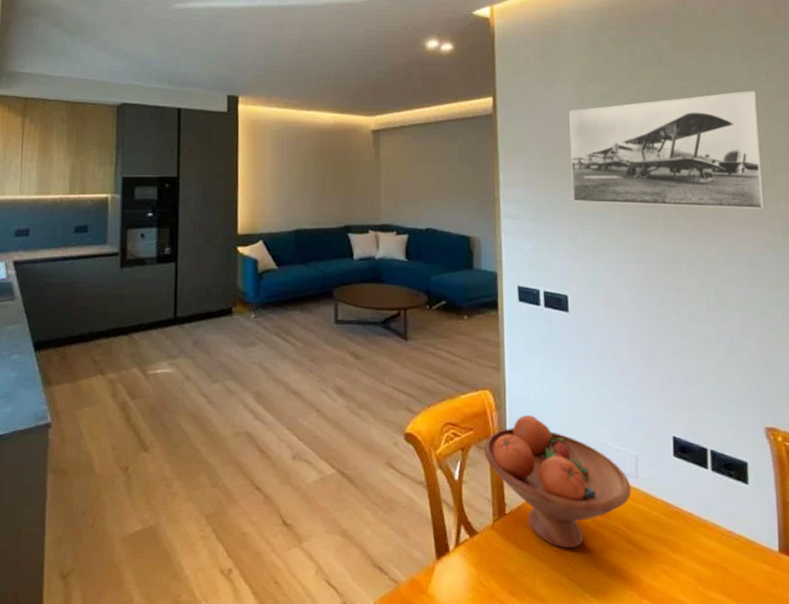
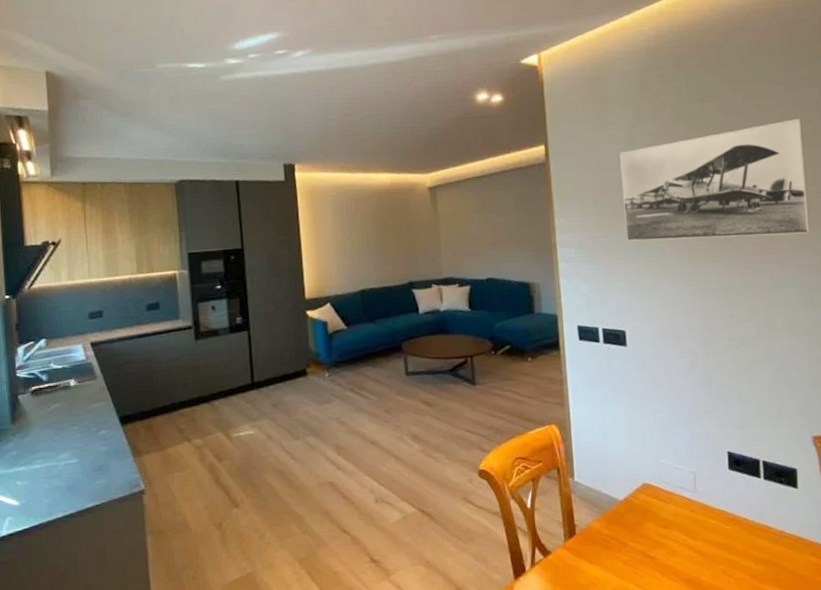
fruit bowl: present [483,415,631,549] -> none [552,444,691,560]

